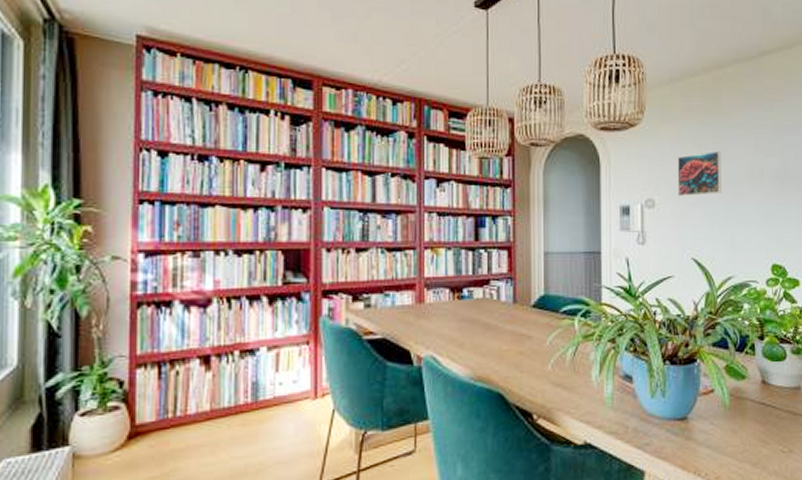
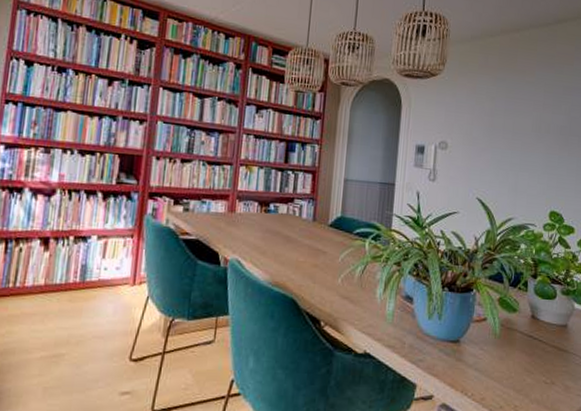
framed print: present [677,150,721,197] -> none [469,104,512,143]

